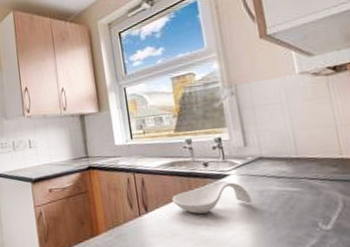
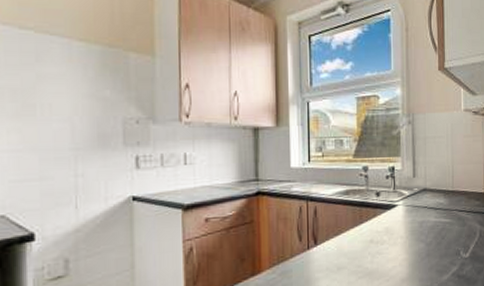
spoon rest: present [172,180,252,214] -> none [343,210,413,246]

